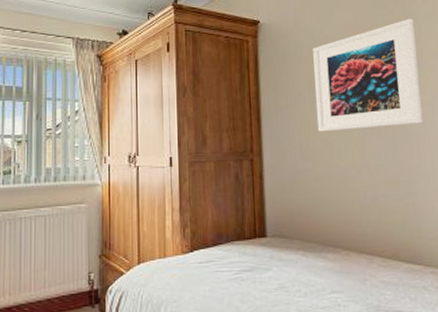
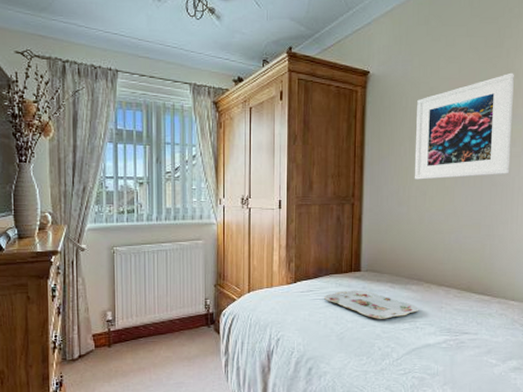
serving tray: none [226,259,339,295] -> present [324,290,419,319]

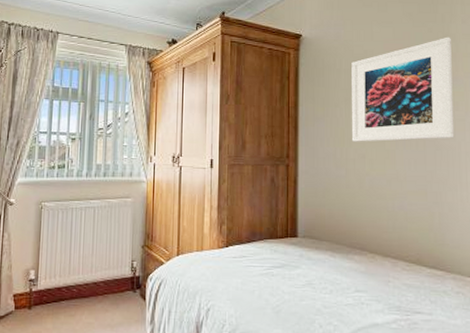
serving tray: present [324,290,419,319] -> none [258,257,364,292]

